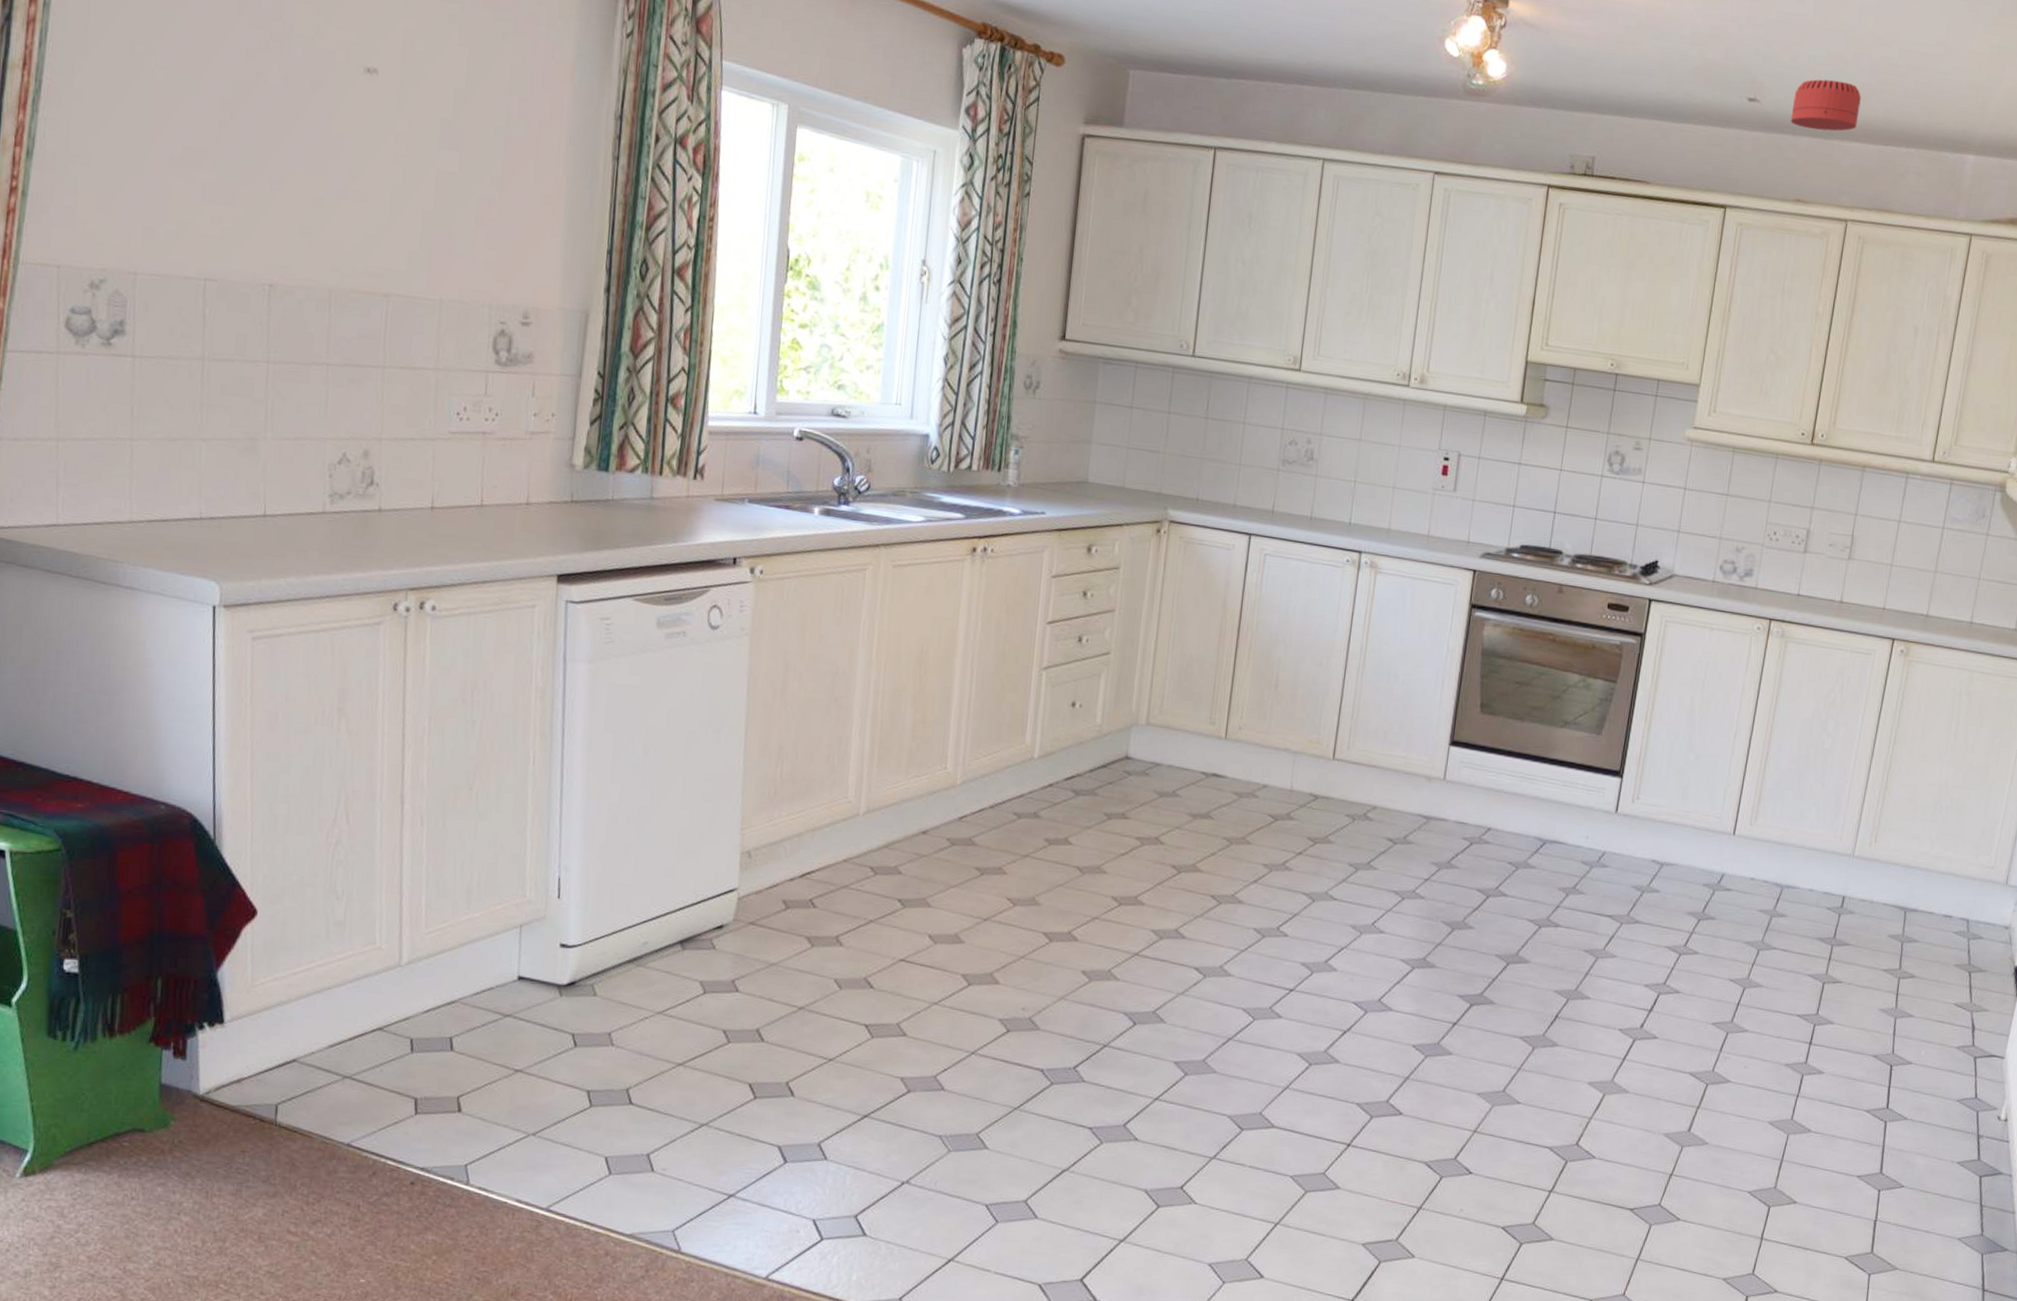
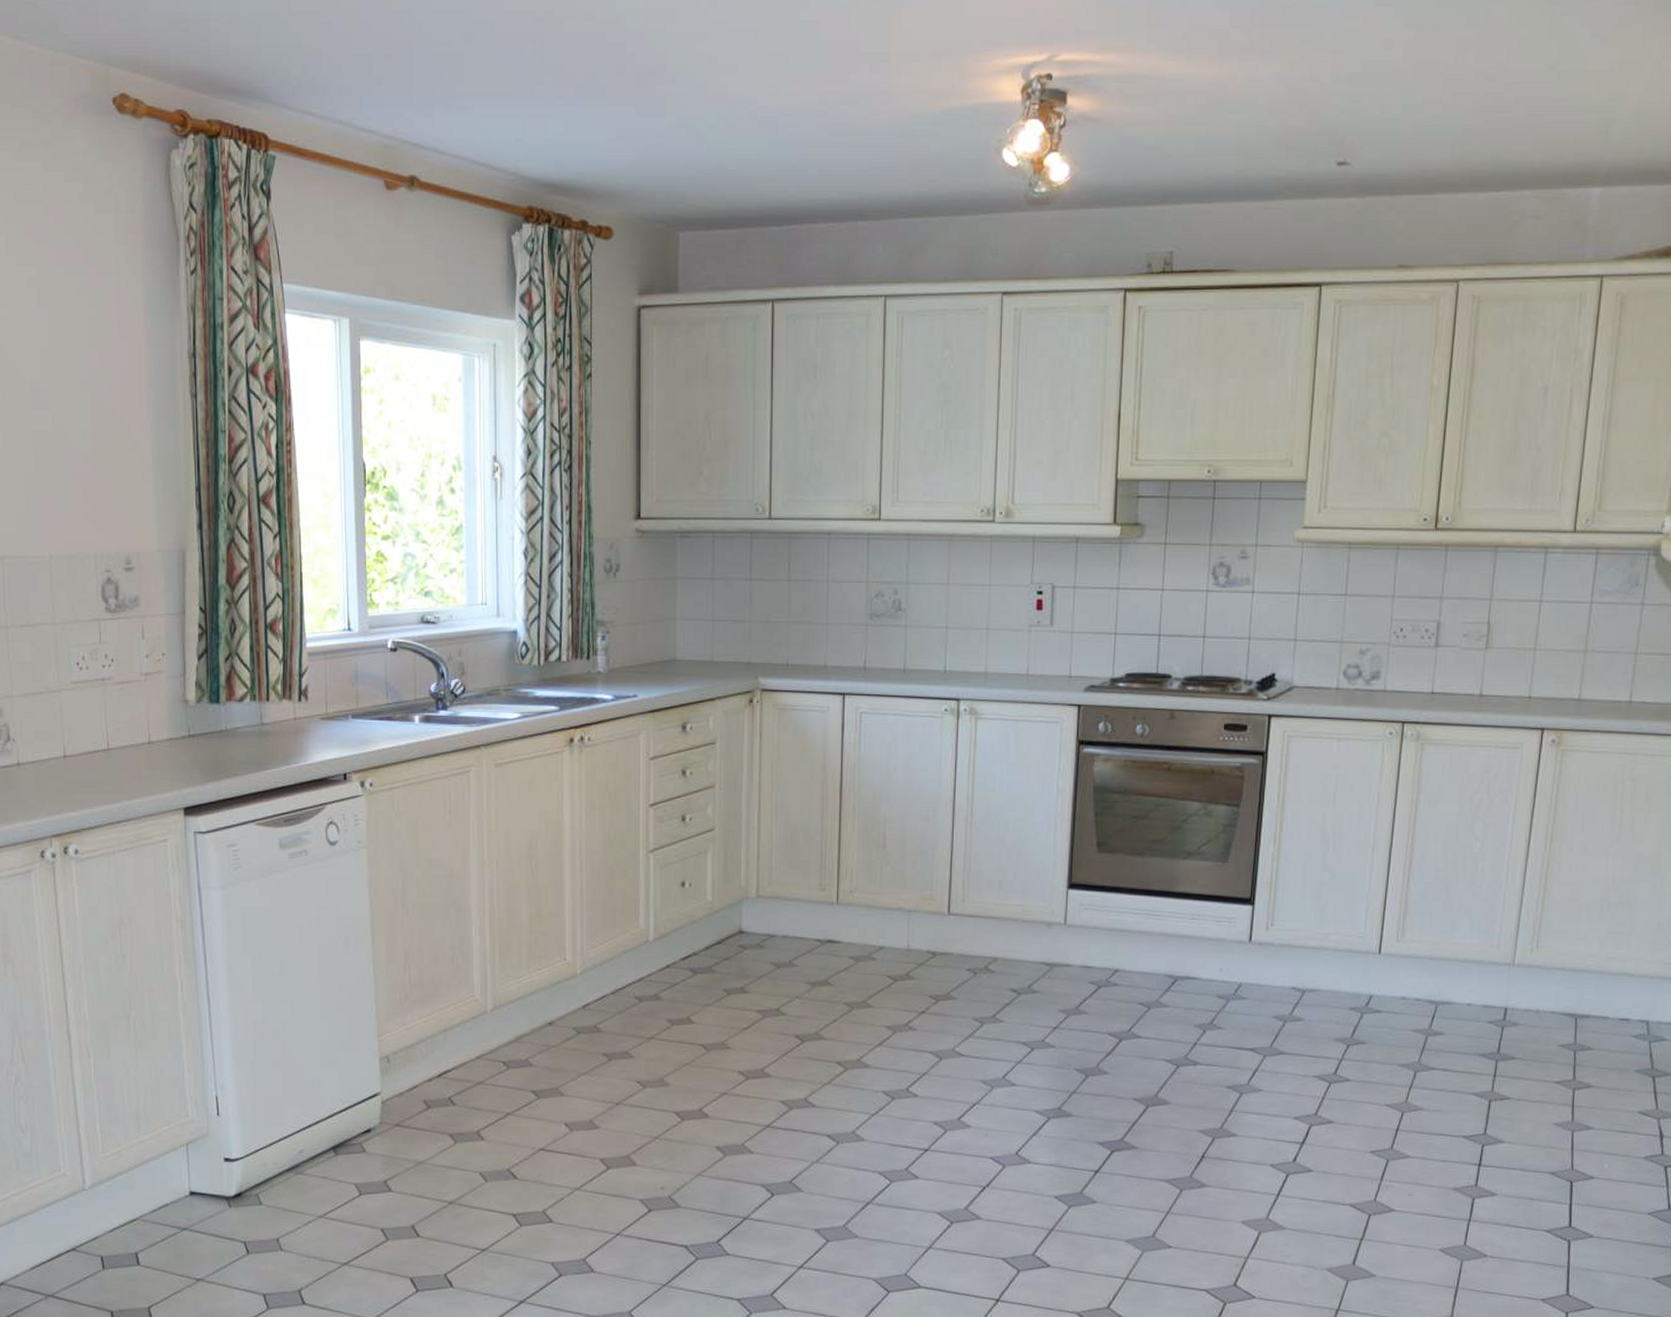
smoke detector: present [1790,79,1861,131] -> none [1386,127,1465,185]

